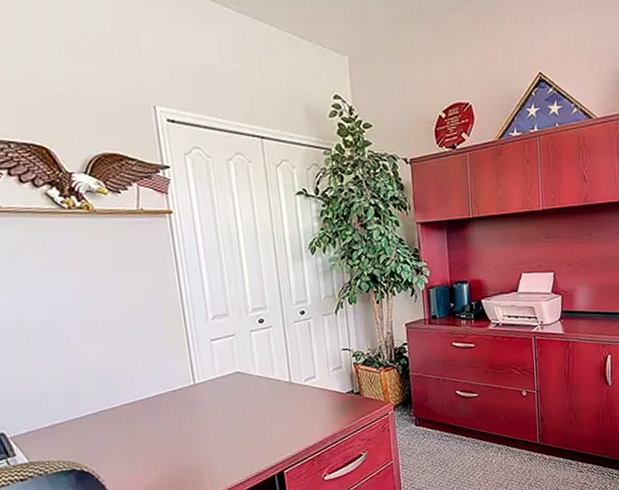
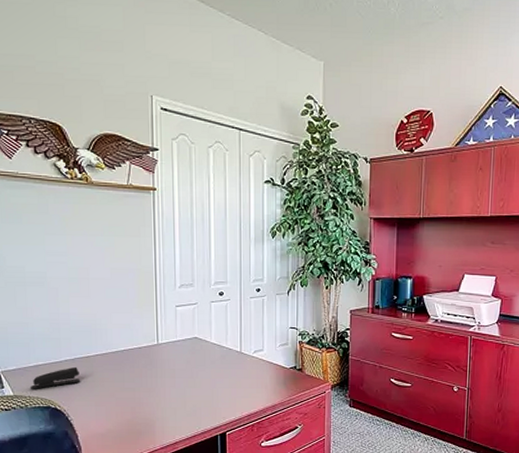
stapler: none [47,420,107,453] -> present [30,366,80,389]

